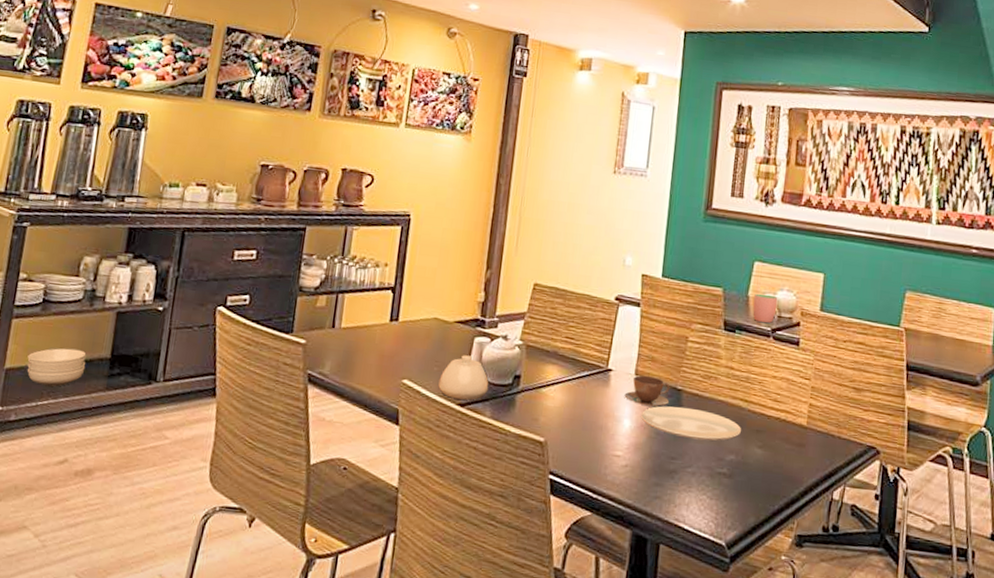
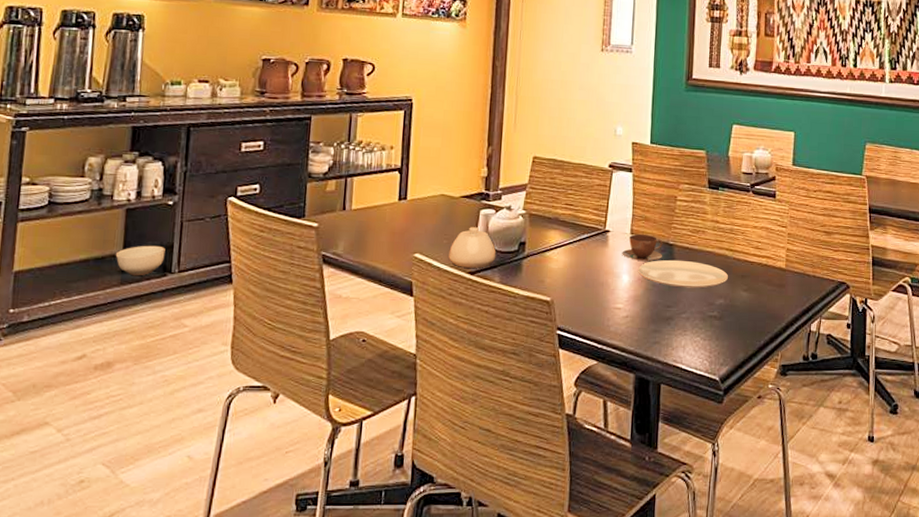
bowl: present [27,348,87,387] -> none [36,247,98,285]
bowl: none [103,350,152,382] -> present [115,245,166,276]
cup: present [753,293,778,323] -> none [733,153,755,179]

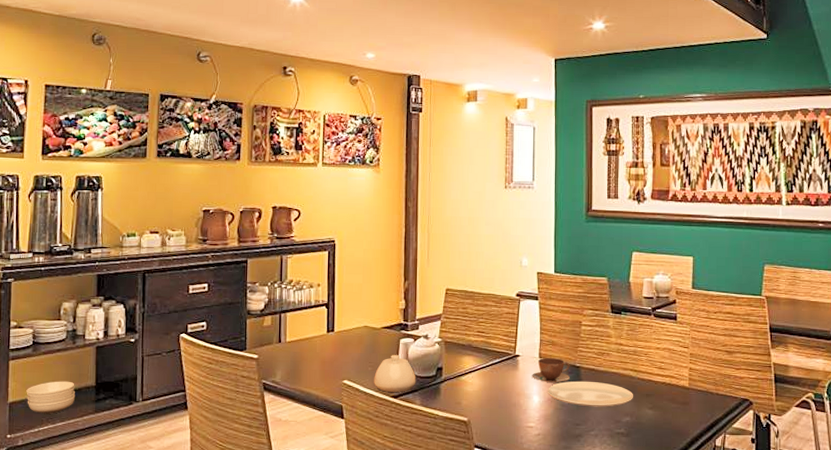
bowl: none [36,247,98,285] -> present [26,381,76,414]
bowl: present [115,245,166,276] -> none [89,377,130,405]

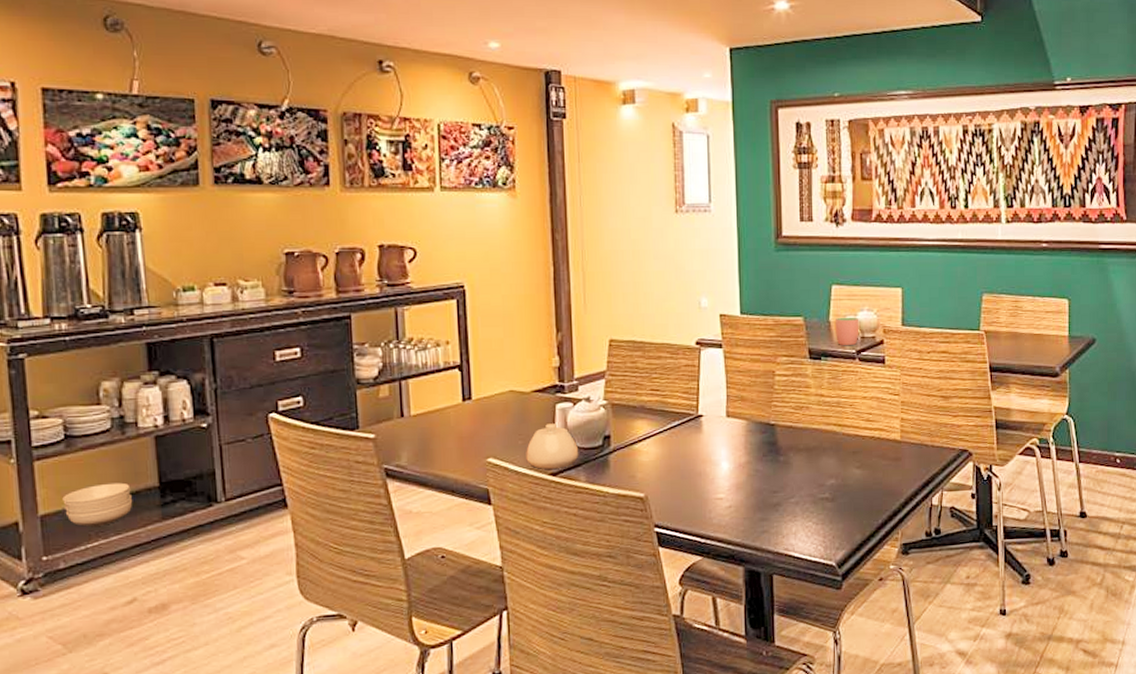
teacup: present [532,358,571,382] -> none [719,416,765,445]
plate: present [548,381,634,407] -> none [738,440,839,471]
cup: none [635,279,655,303] -> present [836,317,859,345]

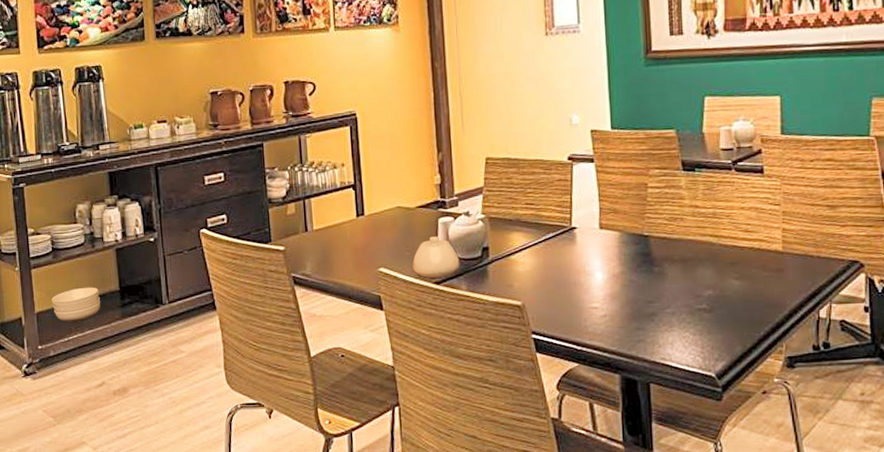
cup: present [836,317,859,345] -> none [709,127,735,156]

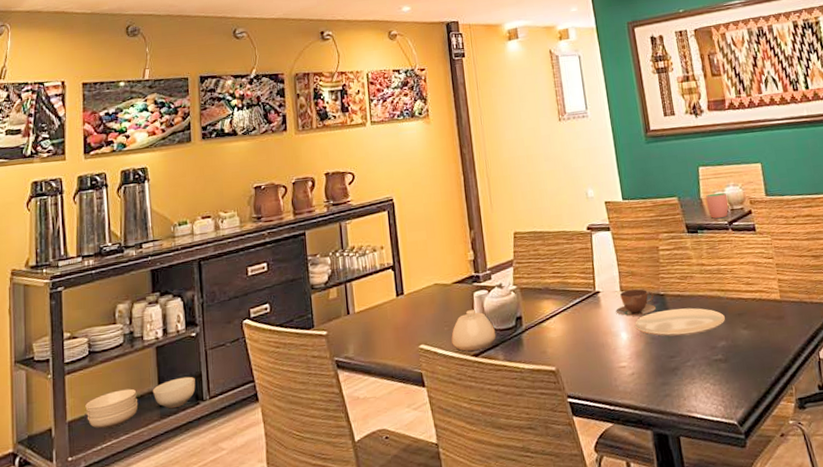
bowl: none [113,280,155,310] -> present [152,376,196,409]
teacup: none [592,228,638,256] -> present [616,289,657,316]
plate: none [612,251,716,281] -> present [634,307,726,337]
cup: none [709,127,735,156] -> present [706,192,729,219]

